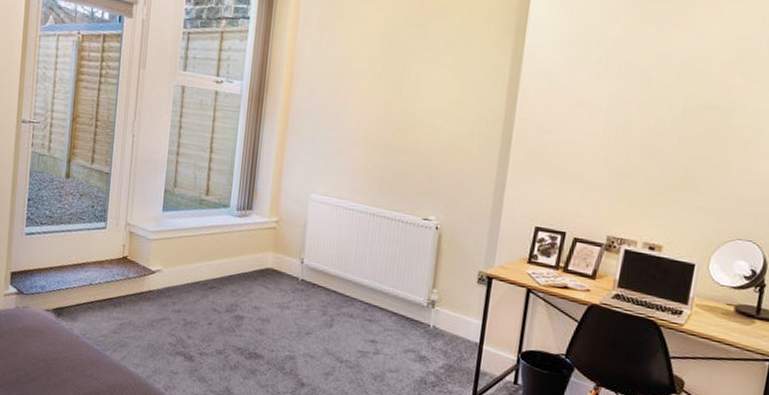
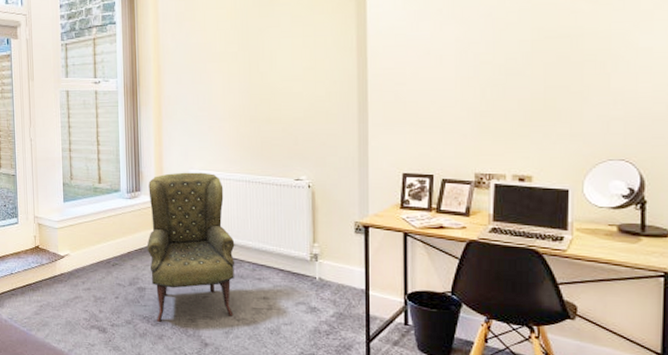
armchair: none [250,194,349,357] -> present [146,172,235,322]

